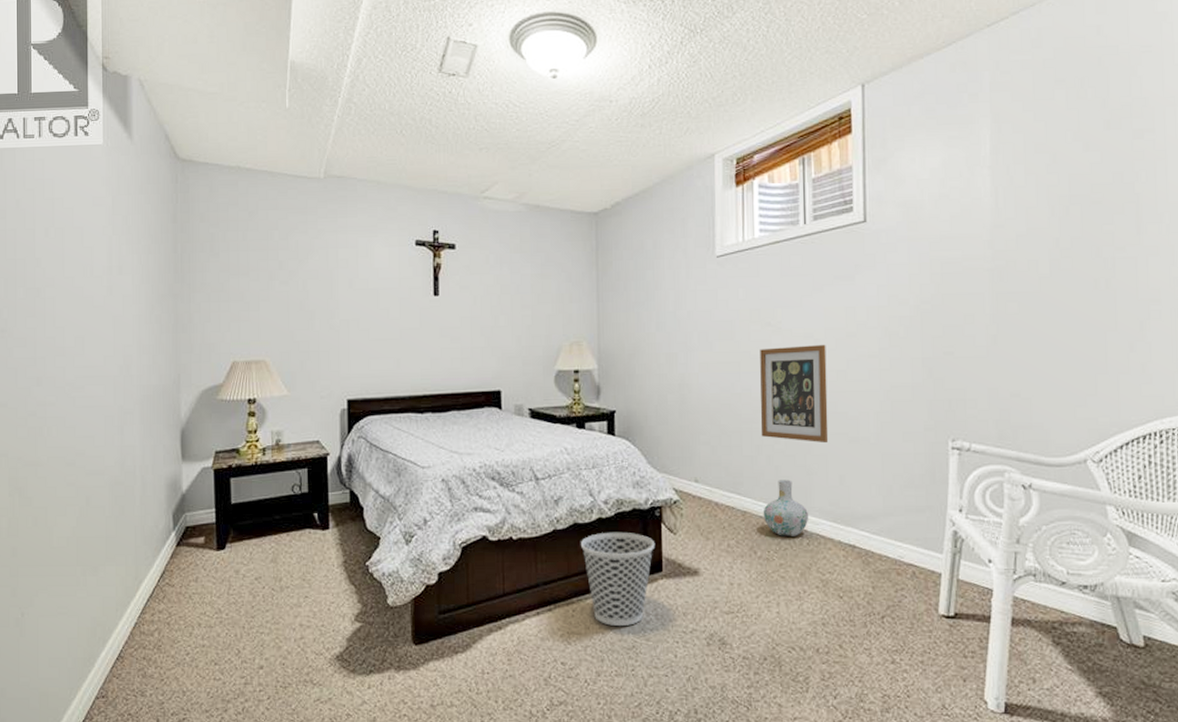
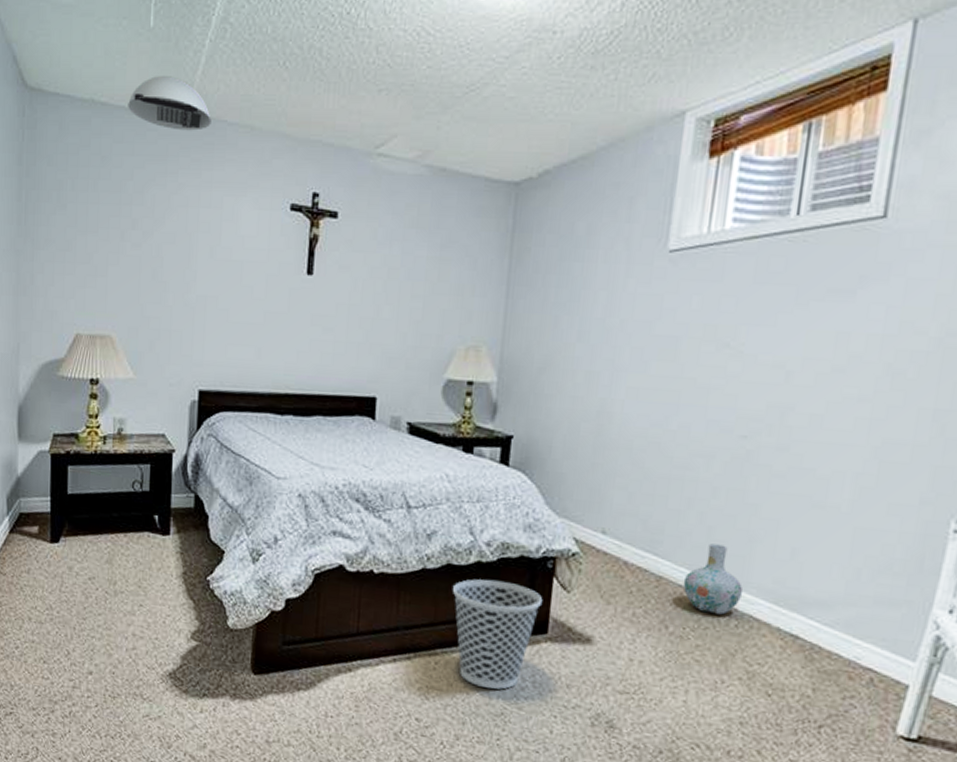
ceiling light: none [270,145,343,188] -> present [128,76,212,131]
wall art: present [760,345,829,444] -> none [695,376,801,506]

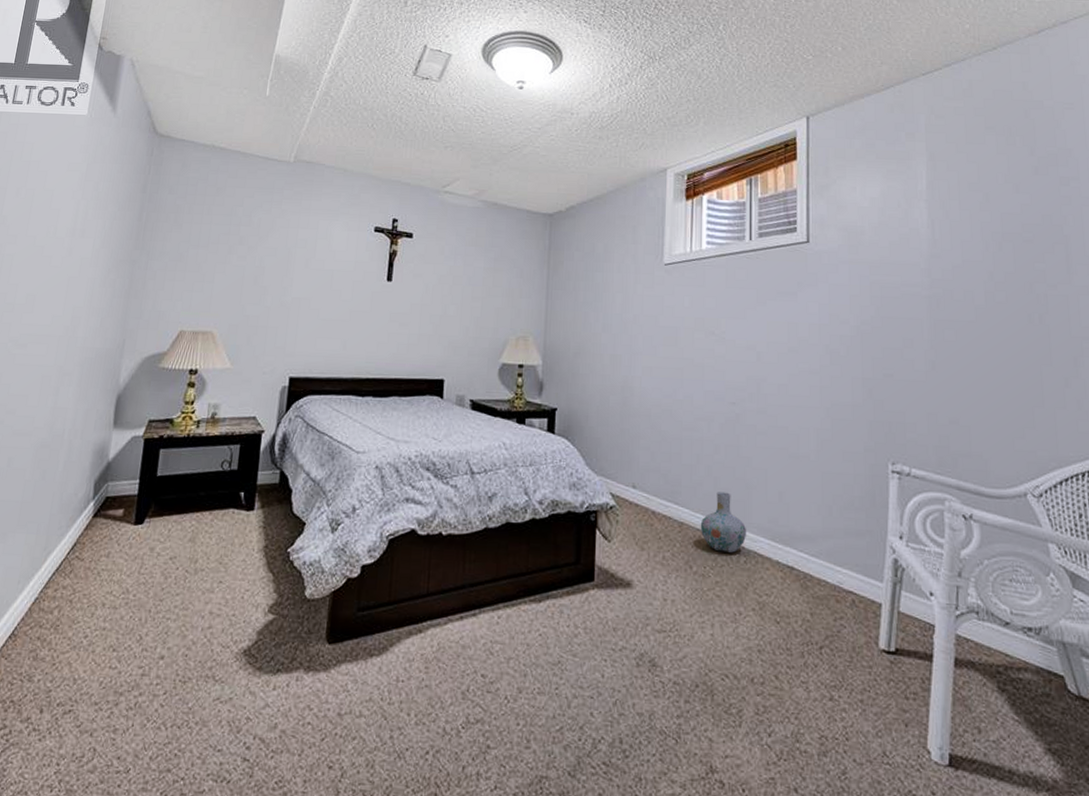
ceiling light: present [128,76,212,131] -> none [243,130,312,171]
wastebasket: present [452,579,543,690] -> none [511,534,589,638]

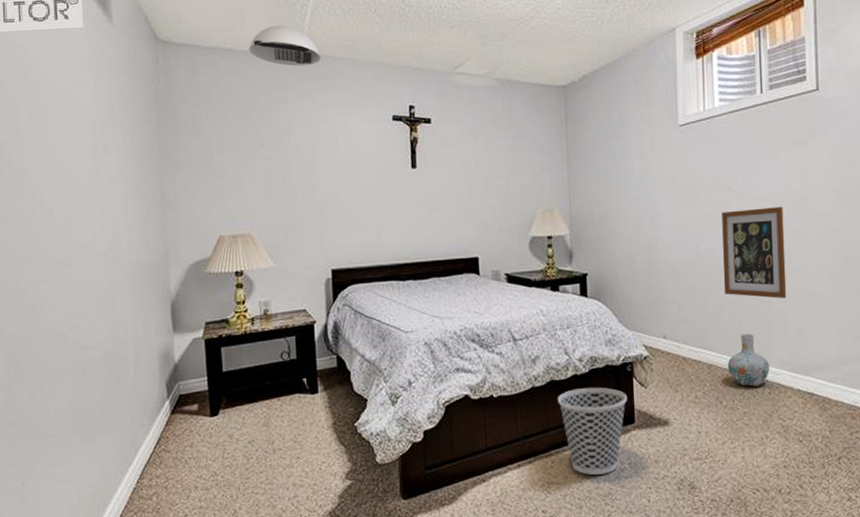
ceiling light: none [243,130,312,171] -> present [249,25,321,66]
wastebasket: none [511,534,589,638] -> present [557,387,628,475]
wall art: none [701,357,769,458] -> present [722,207,787,299]

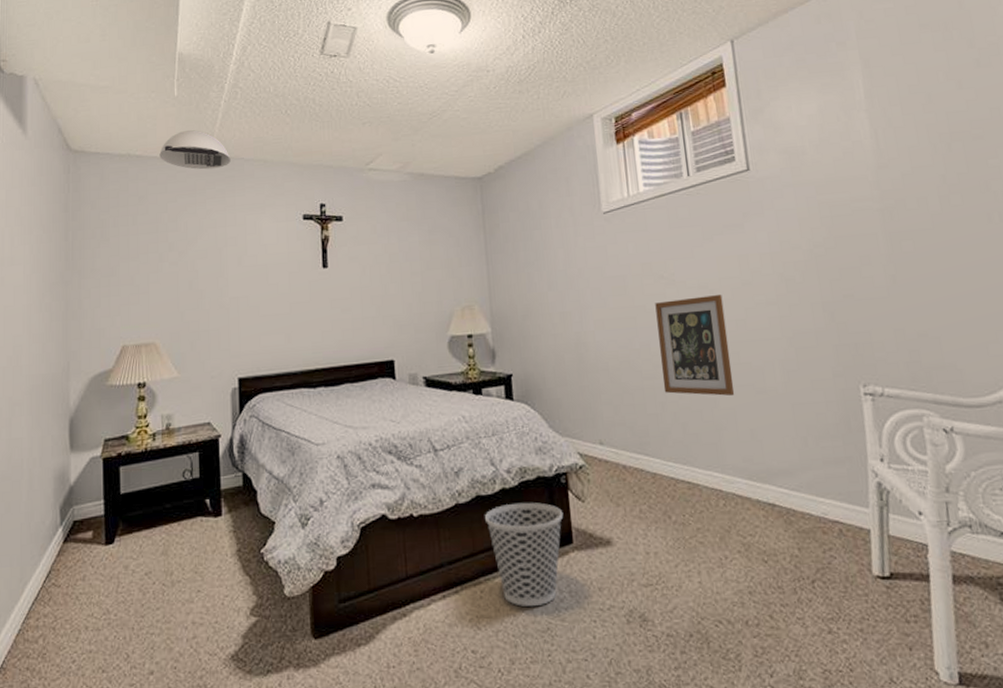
vase: present [727,334,770,387] -> none [673,437,723,498]

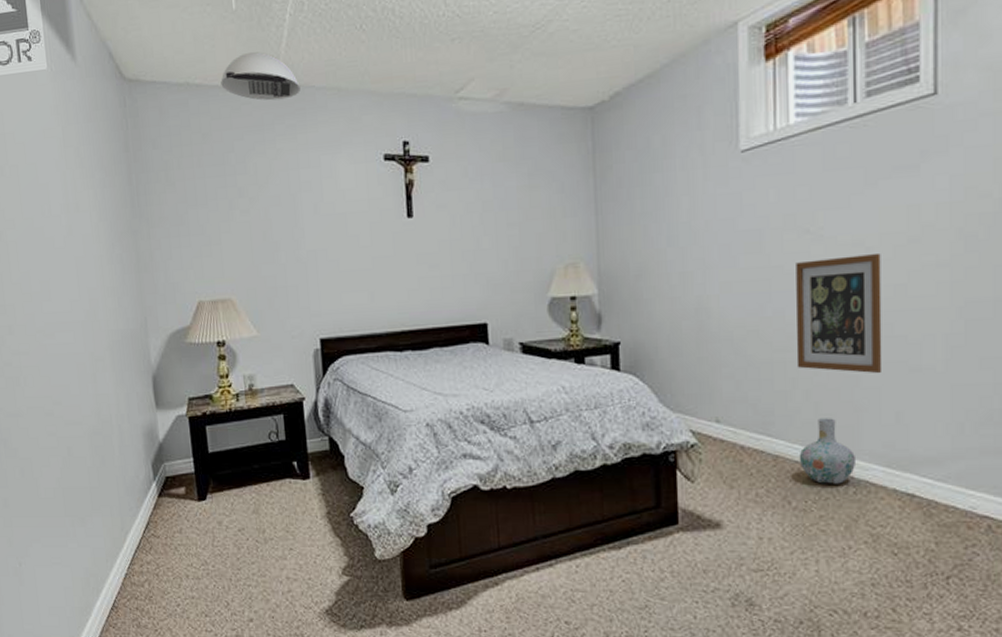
wastebasket: present [484,502,564,606] -> none [582,480,670,583]
vase: none [673,437,723,498] -> present [799,418,857,484]

